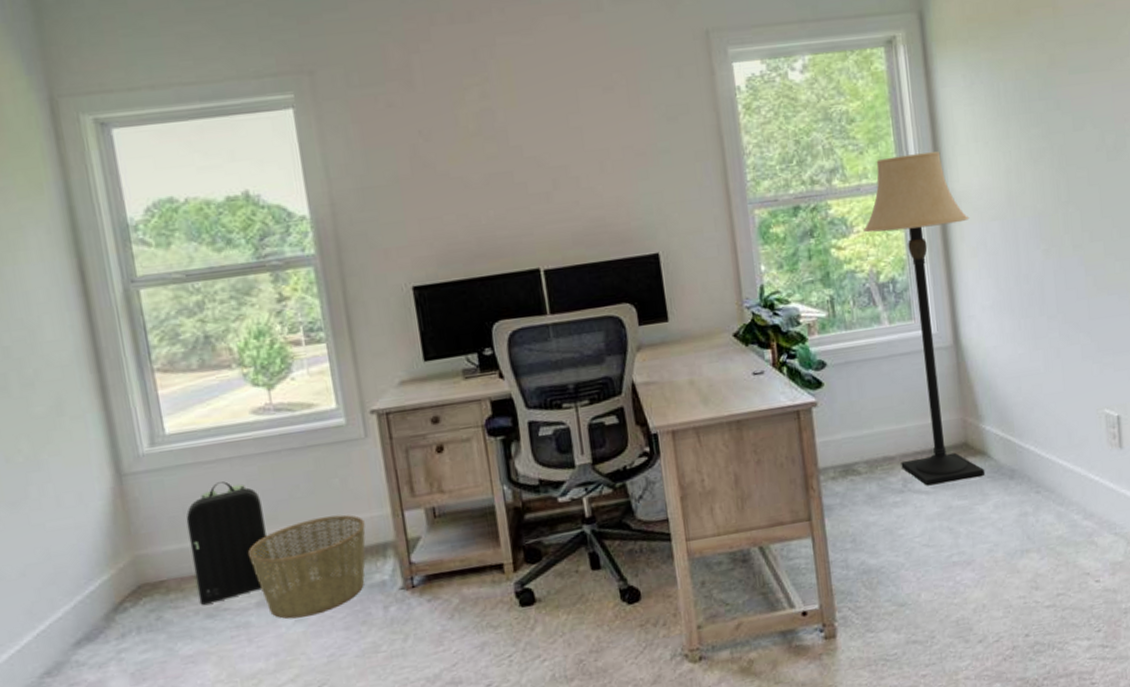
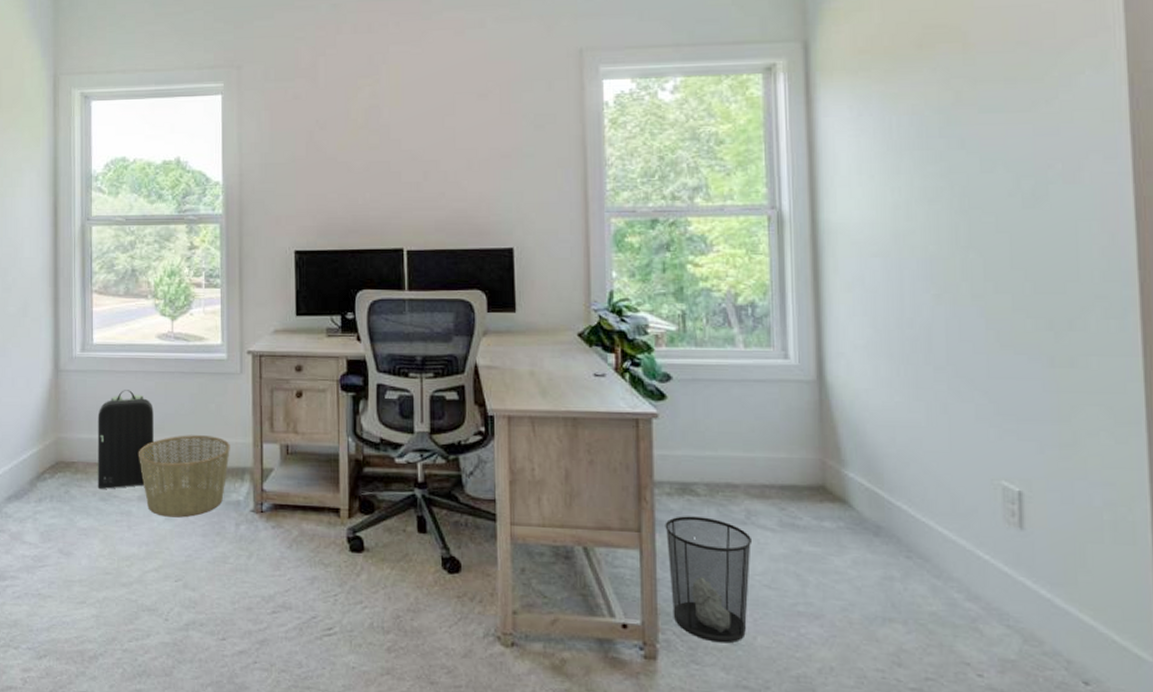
waste bin: none [832,493,911,609] -> present [665,516,753,644]
lamp: present [863,151,986,486] -> none [724,180,846,525]

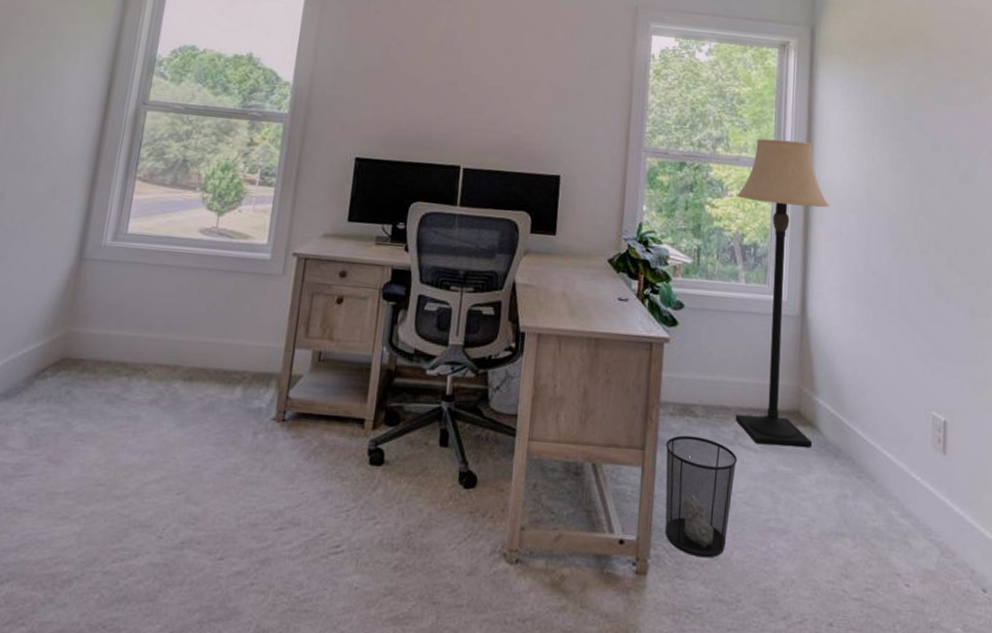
backpack: present [97,390,154,489] -> none [105,284,183,391]
basket: present [139,435,230,518] -> none [157,335,261,425]
lamp: none [724,180,846,525] -> present [735,138,831,447]

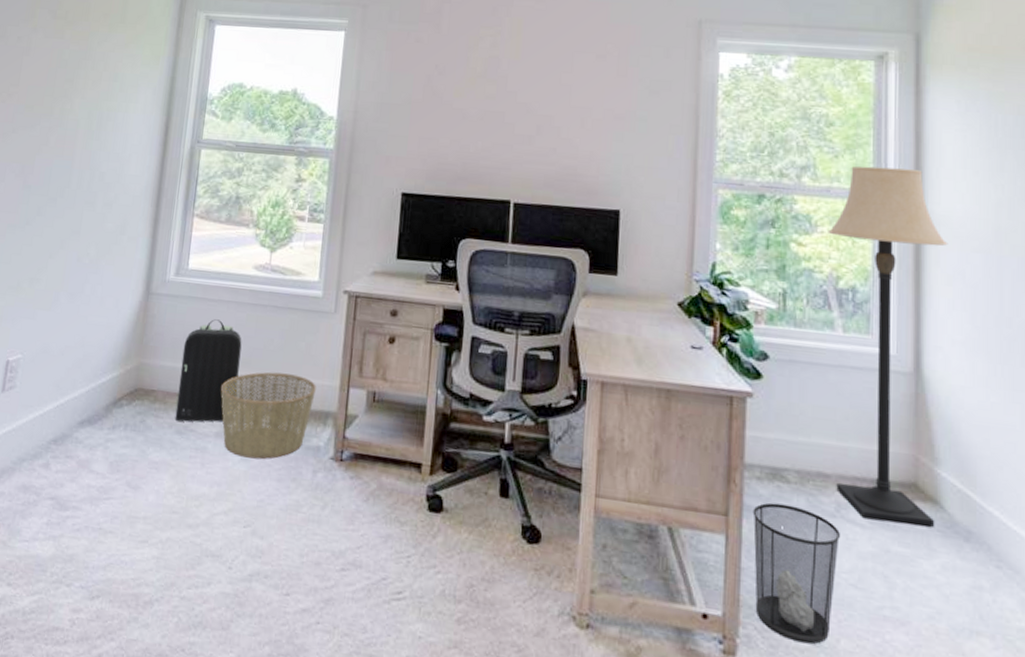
backpack: none [105,284,183,391] -> present [175,319,242,422]
basket: none [157,335,261,425] -> present [221,372,316,459]

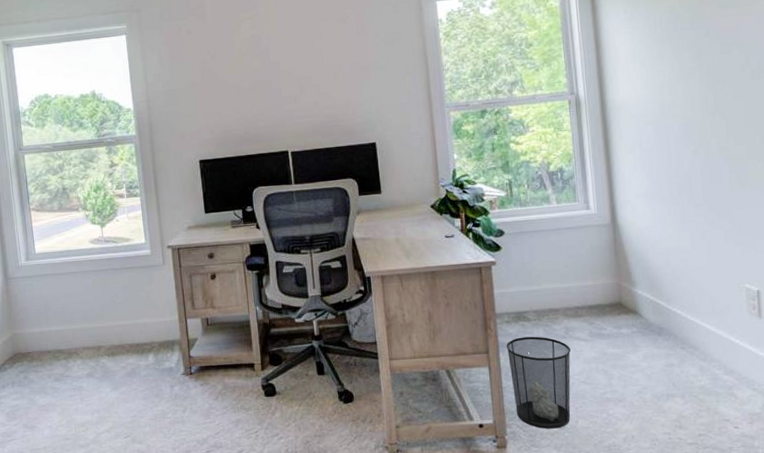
backpack: present [175,319,242,422] -> none [45,288,98,371]
basket: present [221,372,316,459] -> none [84,318,161,388]
lamp: present [828,166,948,527] -> none [537,70,637,335]

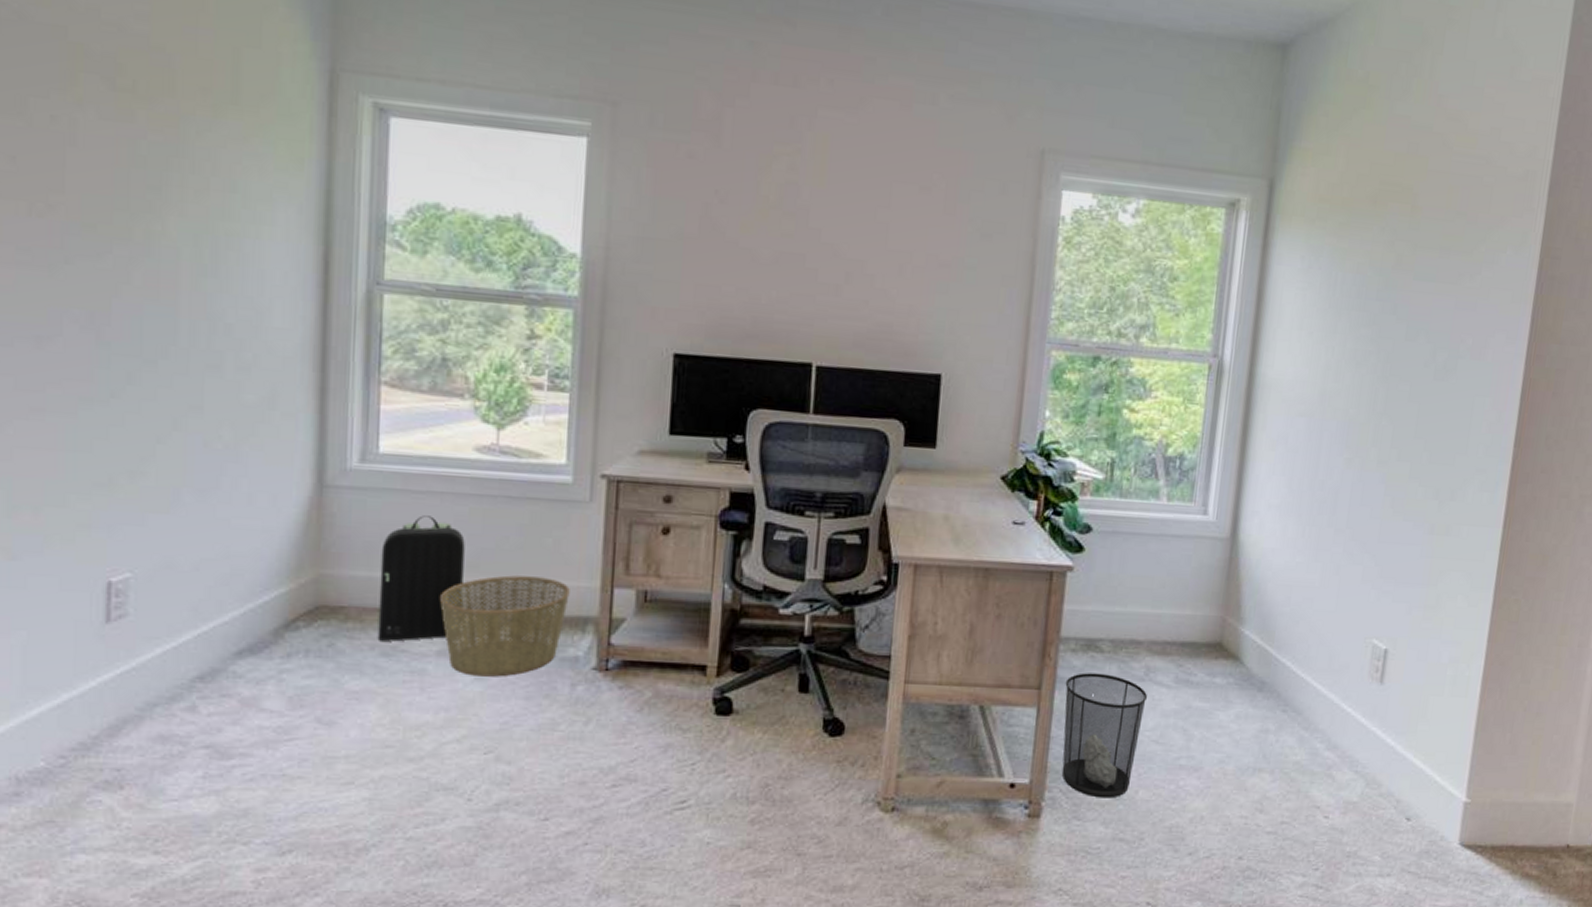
backpack: none [45,288,98,371] -> present [377,515,465,642]
basket: none [84,318,161,388] -> present [440,575,570,677]

